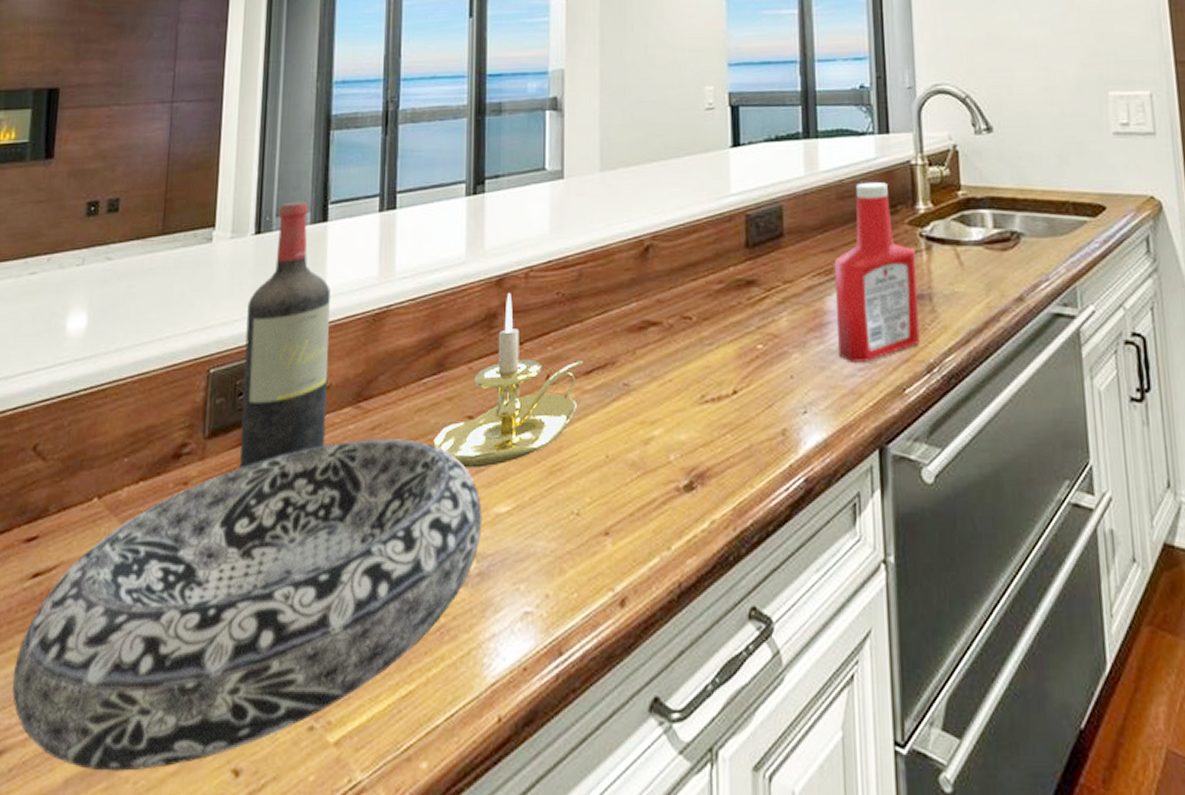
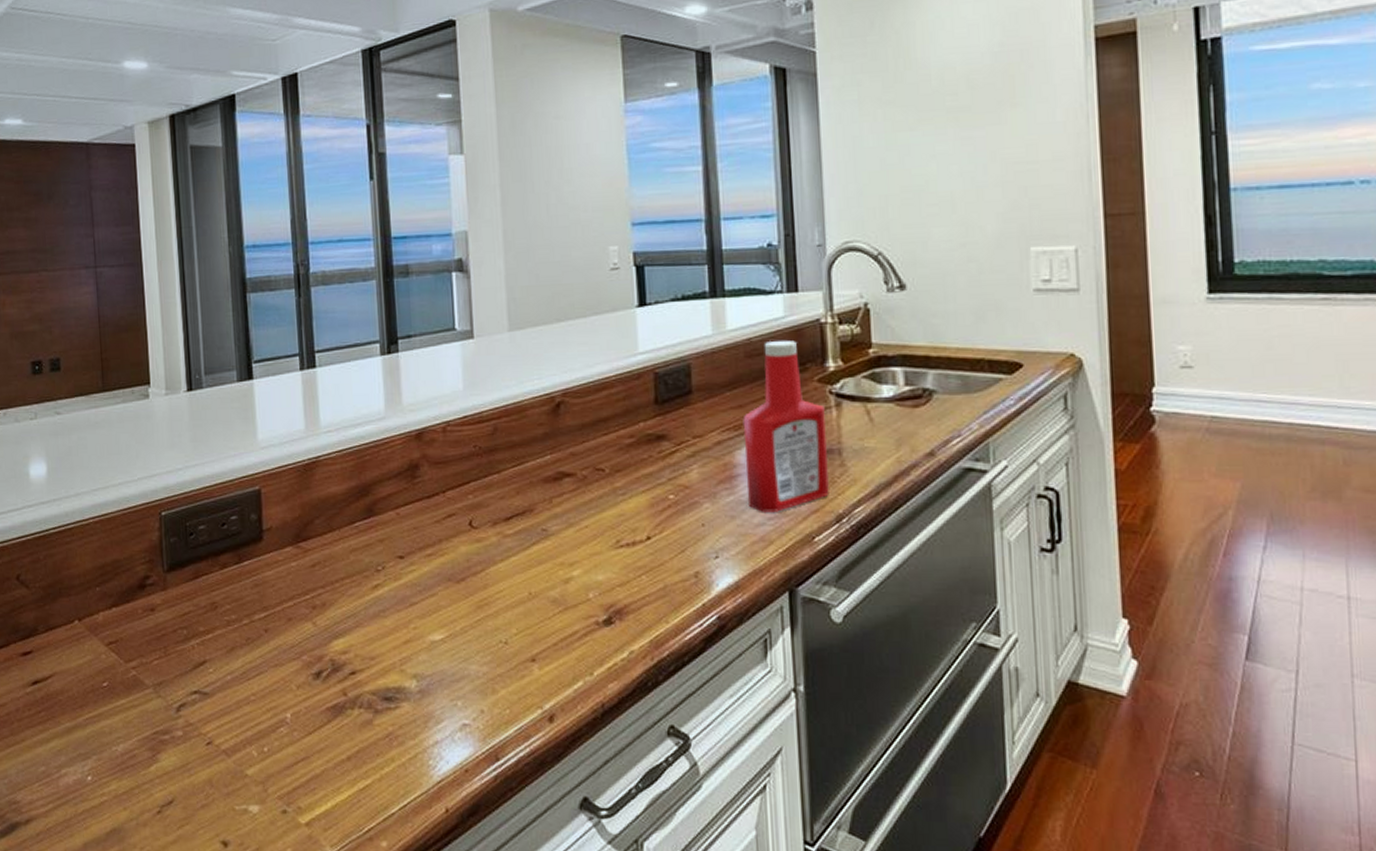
decorative bowl: present [12,439,482,771] -> none [28,575,420,839]
wine bottle: present [239,201,330,469] -> none [188,360,272,598]
candle holder: present [433,292,584,468] -> none [369,445,504,601]

